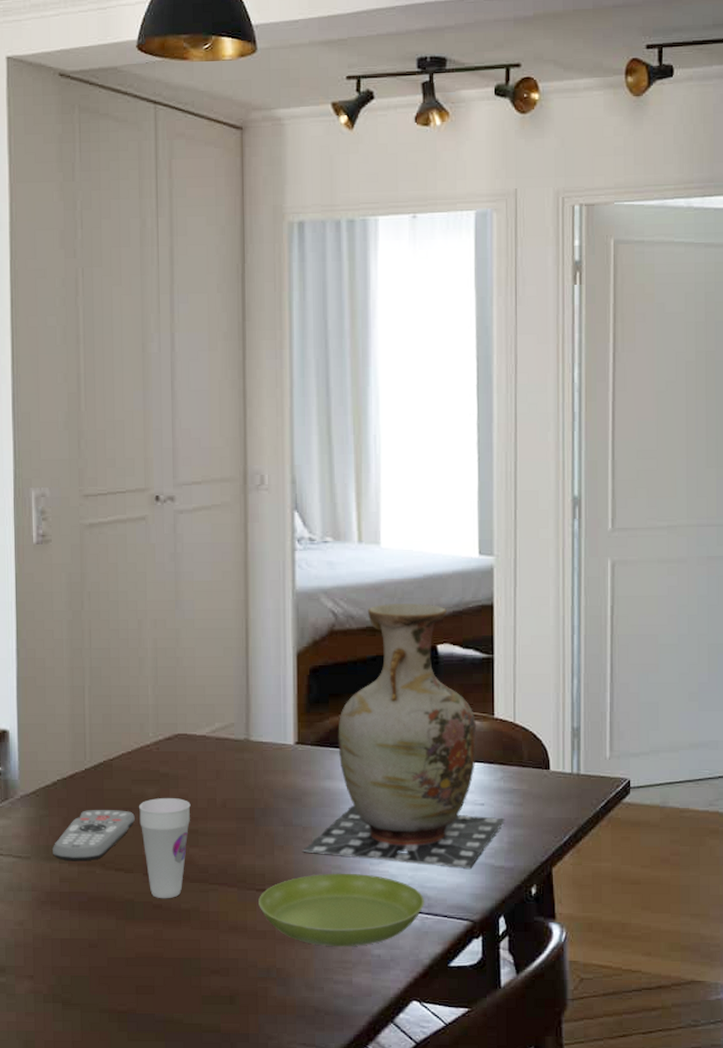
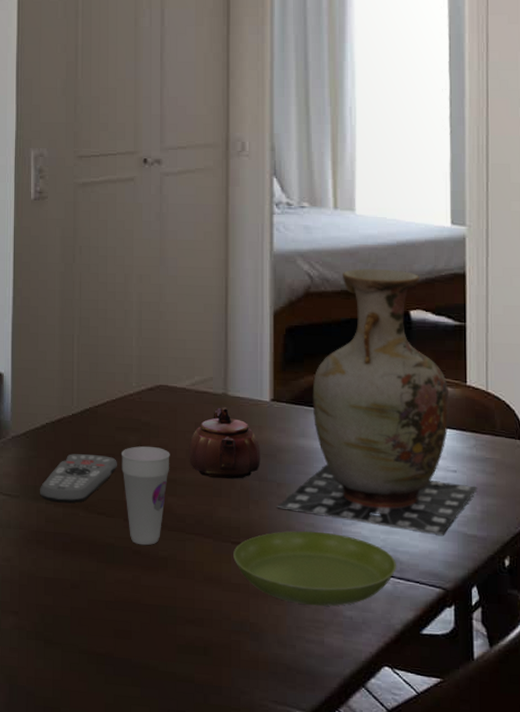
teapot: none [210,753,285,827] -> present [188,407,261,479]

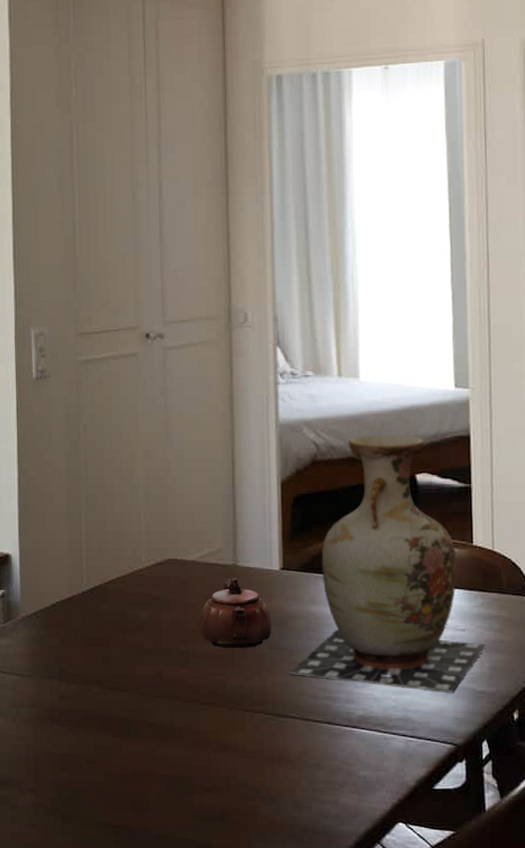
remote control: present [40,454,117,504] -> none [52,631,129,680]
cup: present [120,446,170,546] -> none [132,620,182,718]
saucer: present [233,531,396,606] -> none [247,695,408,768]

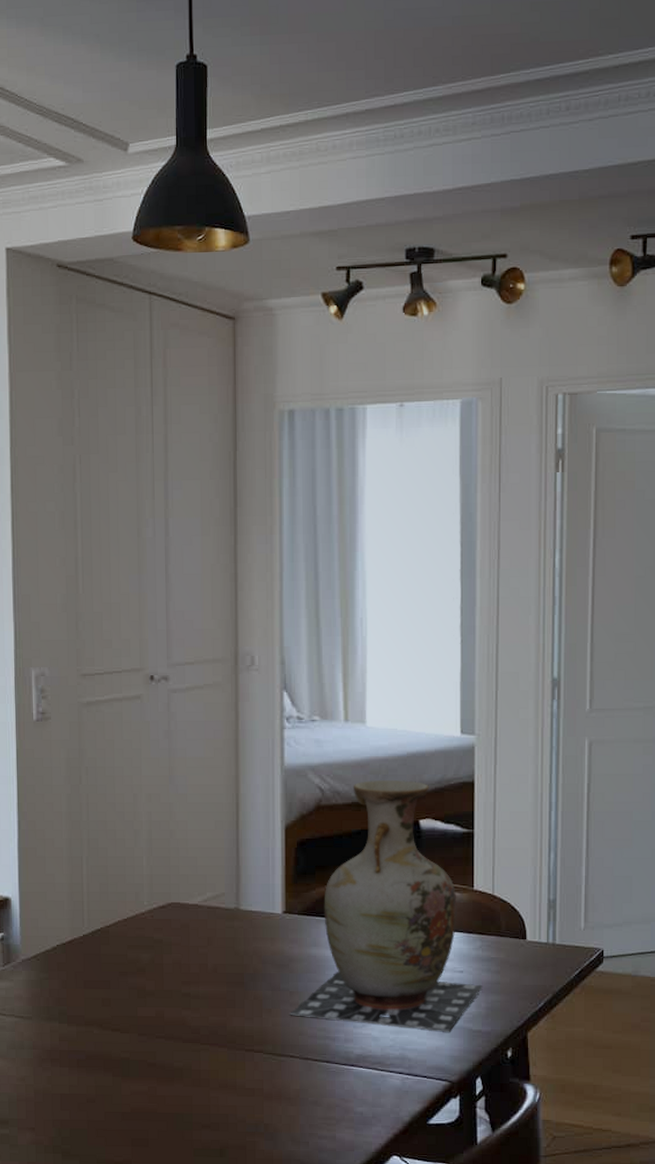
teapot: present [200,578,272,649] -> none [201,922,273,991]

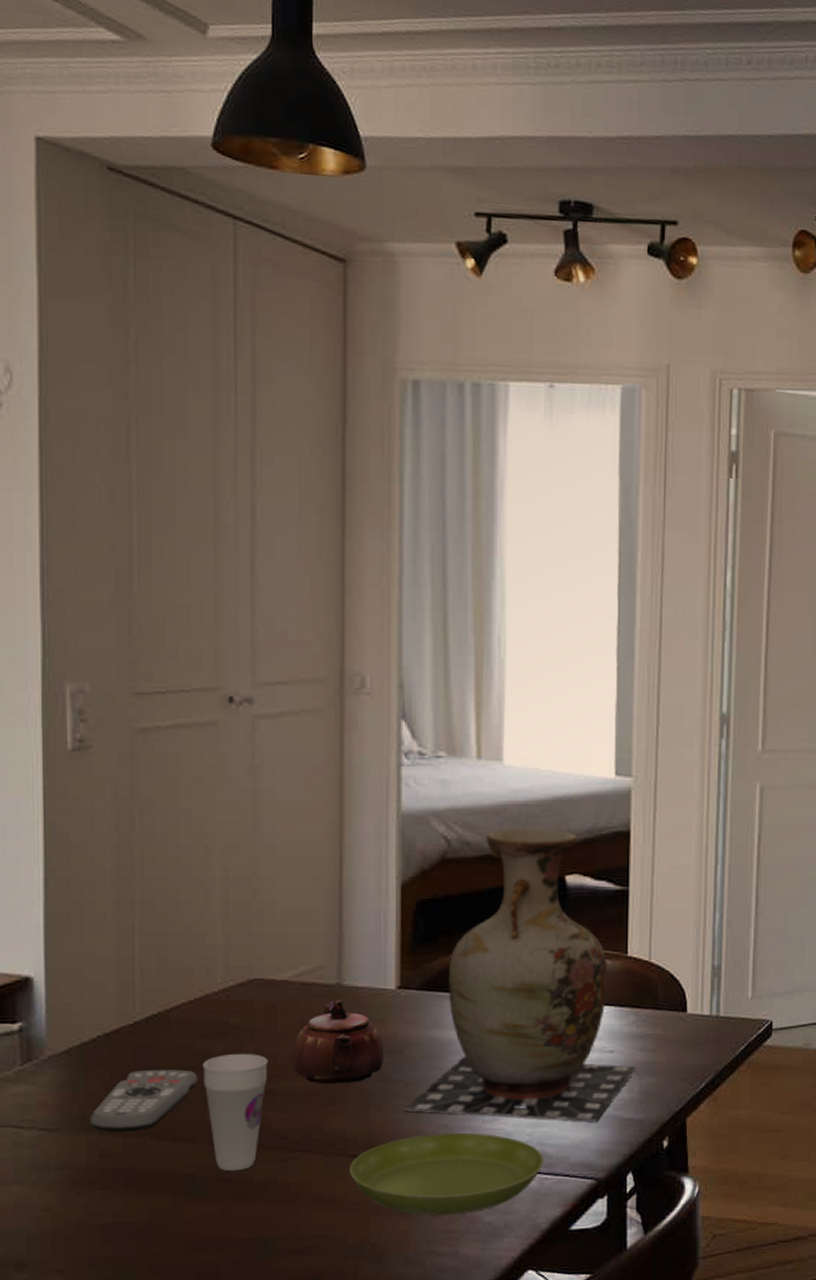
remote control: none [53,974,130,1022] -> present [90,1069,197,1132]
cup: none [133,962,183,1058] -> present [202,1053,268,1172]
teapot: none [201,922,273,991] -> present [292,1000,384,1085]
saucer: none [247,1035,405,1105] -> present [350,1133,544,1216]

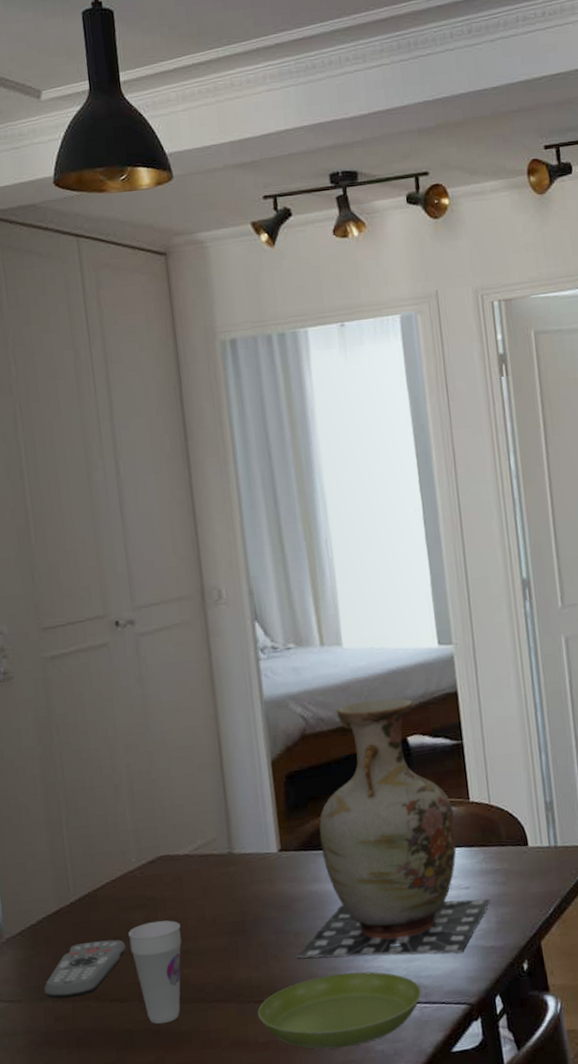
teapot: present [292,1000,384,1085] -> none [199,866,275,942]

